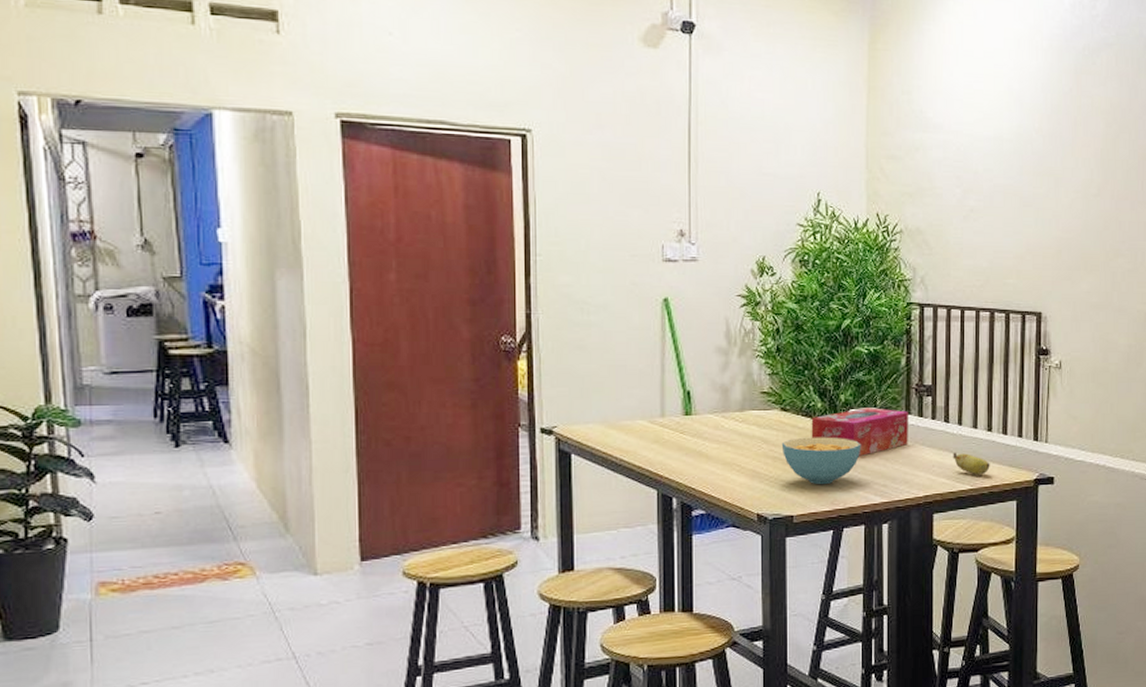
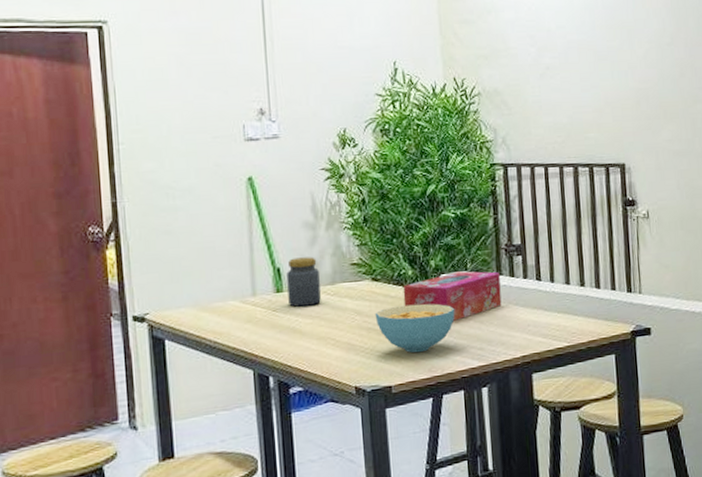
jar: none [696,382,729,431] -> present [286,257,321,307]
banana: present [953,452,990,475] -> none [547,310,586,332]

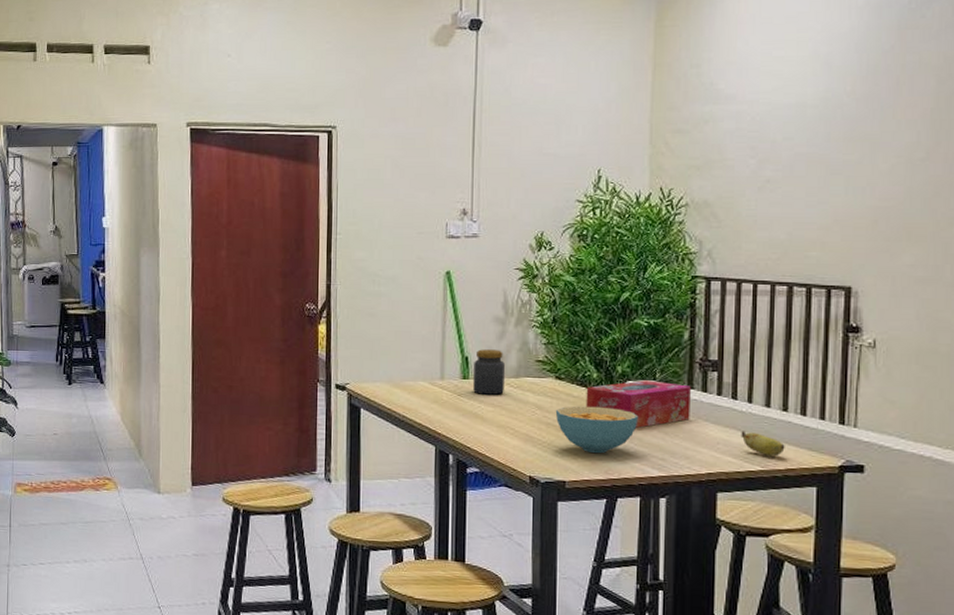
banana: none [547,310,586,332] -> present [741,431,785,457]

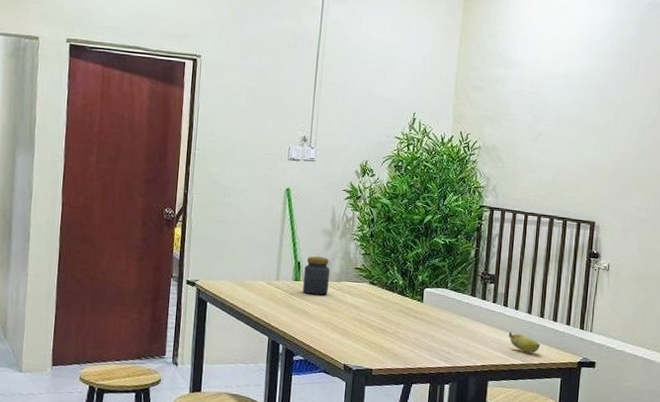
cereal bowl: present [555,406,639,454] -> none [368,307,433,347]
tissue box: present [586,380,691,429] -> none [392,288,474,328]

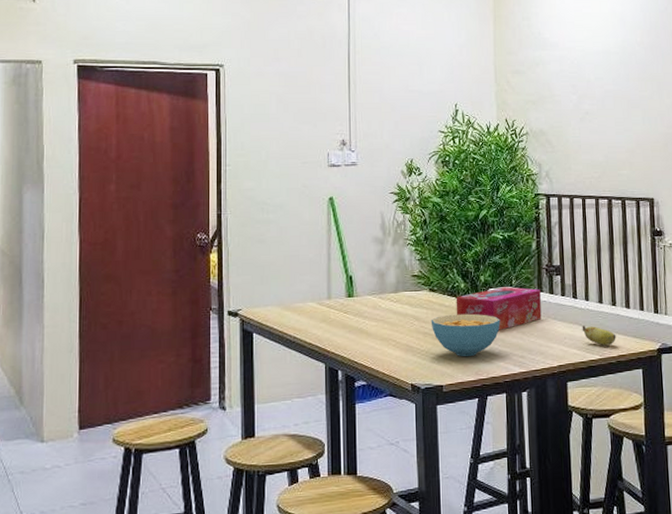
jar: present [303,256,330,295] -> none [357,268,385,311]
cereal bowl: none [368,307,433,347] -> present [431,313,501,357]
tissue box: none [392,288,474,328] -> present [456,287,542,331]

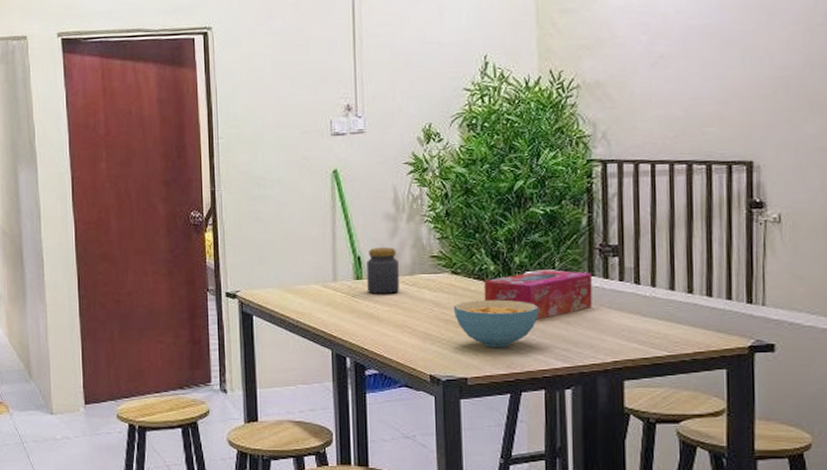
jar: none [357,268,385,311] -> present [367,247,399,294]
banana: present [582,325,616,346] -> none [645,316,692,341]

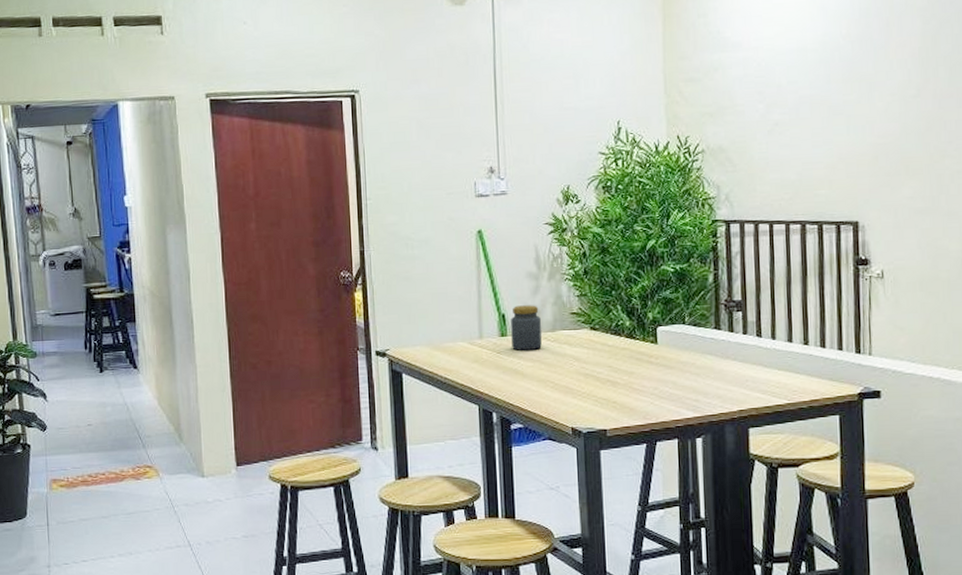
cereal bowl: present [453,299,539,348] -> none [592,353,672,400]
tissue box: present [483,269,592,321] -> none [620,324,719,373]

